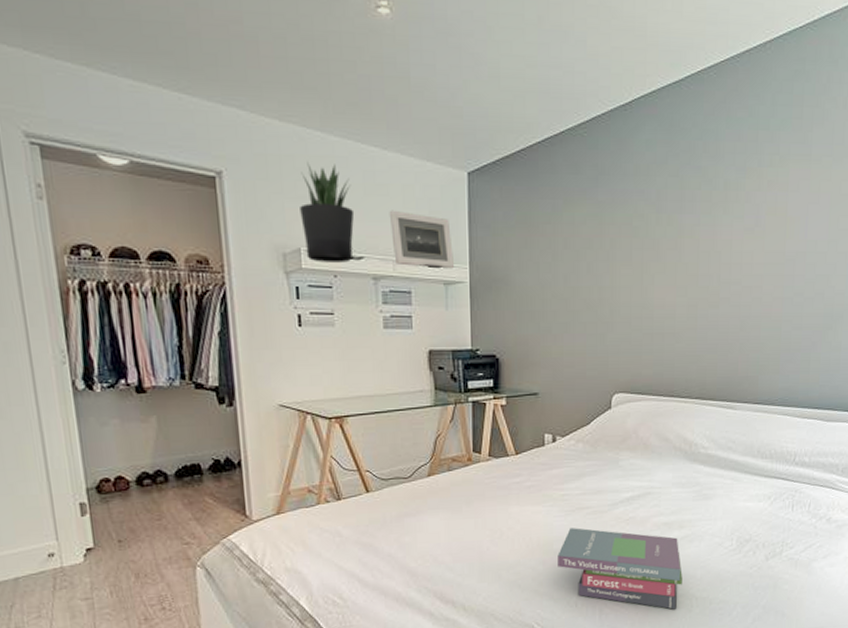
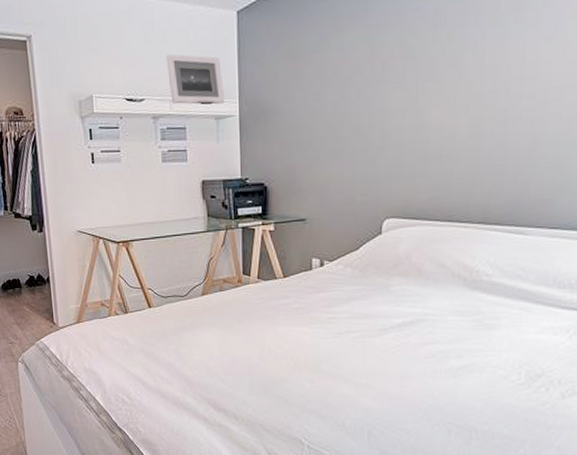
planter: present [300,161,355,262] -> none [92,18,137,107]
books: present [558,528,683,610] -> none [325,350,460,440]

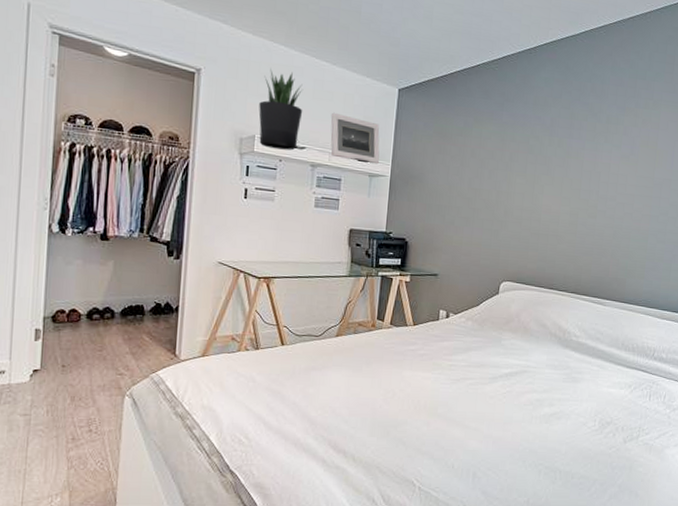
planter: none [92,18,137,107] -> present [258,68,304,151]

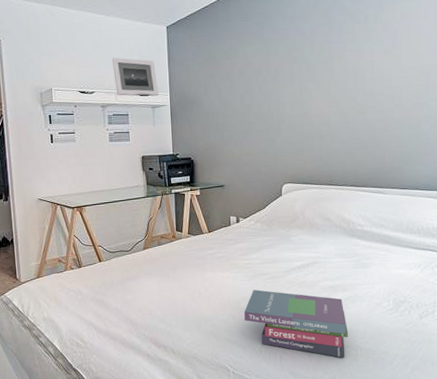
planter: present [258,68,304,151] -> none [51,29,88,97]
books: none [440,395,550,480] -> present [244,290,348,358]

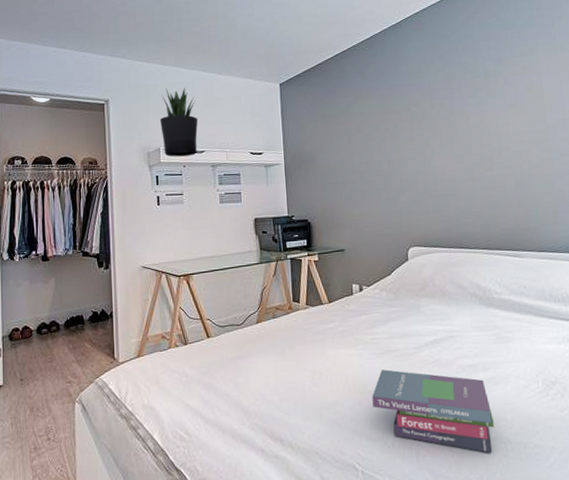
planter: none [51,29,88,97] -> present [160,87,198,157]
picture frame: present [111,57,159,97] -> none [223,115,273,155]

